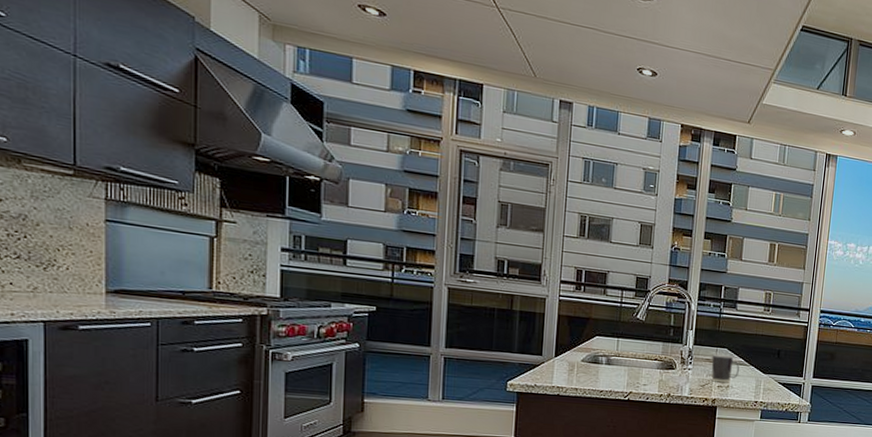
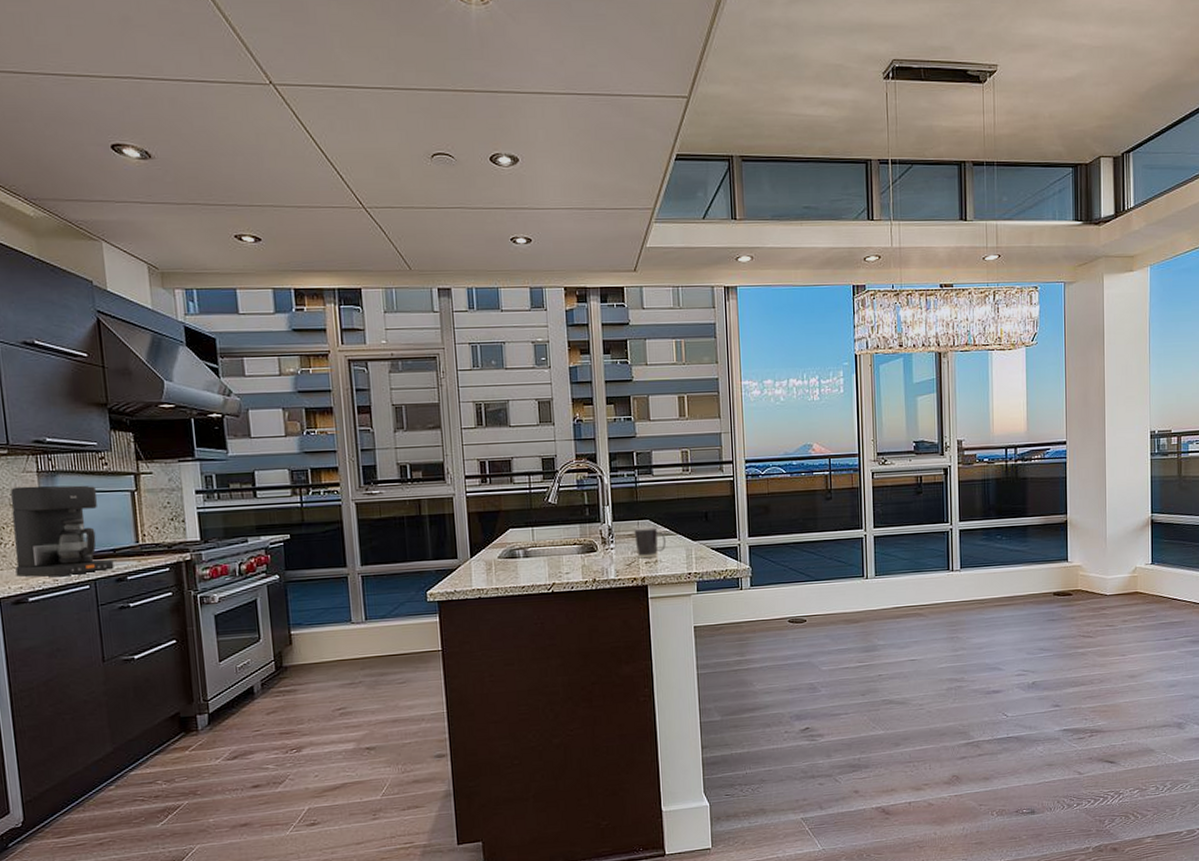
coffee maker: none [67,210,181,312] -> present [10,485,114,577]

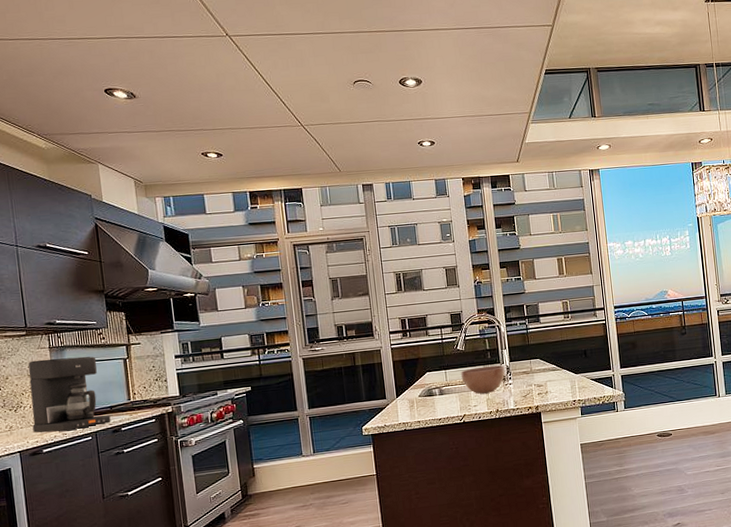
bowl: none [551,525,606,559] -> present [460,365,505,394]
mug: present [634,526,667,559] -> none [527,364,554,391]

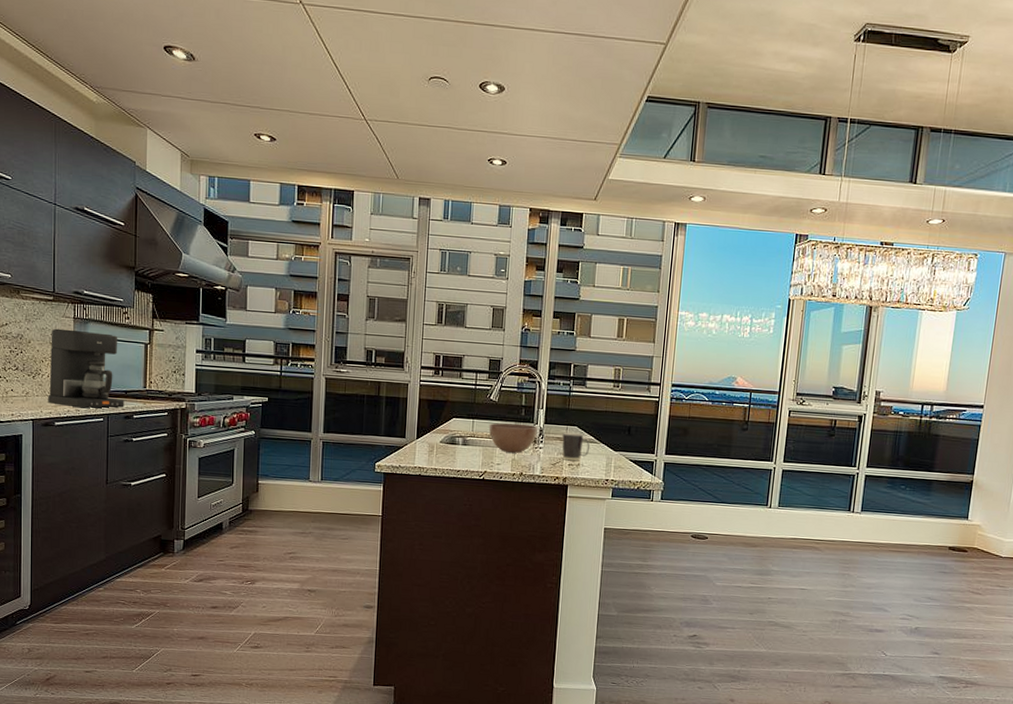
mug: none [527,364,554,391] -> present [562,432,590,461]

